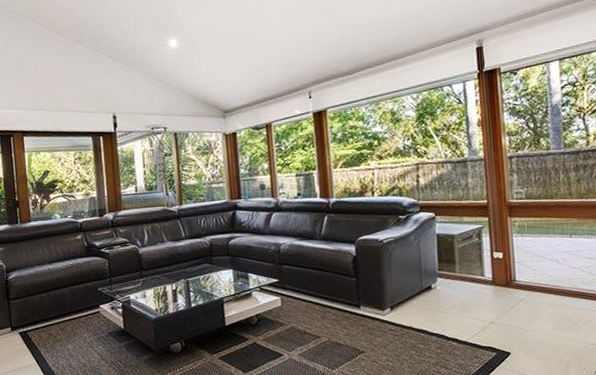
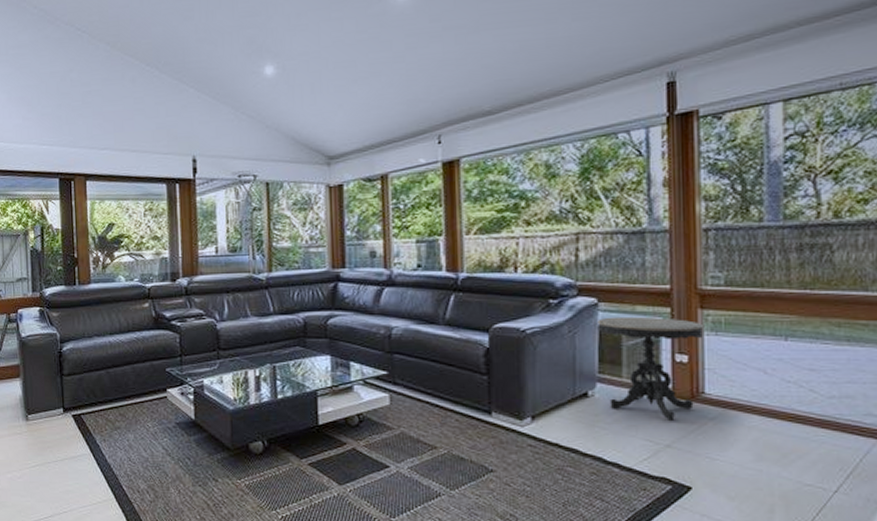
side table: none [436,225,513,303] -> present [597,316,705,420]

